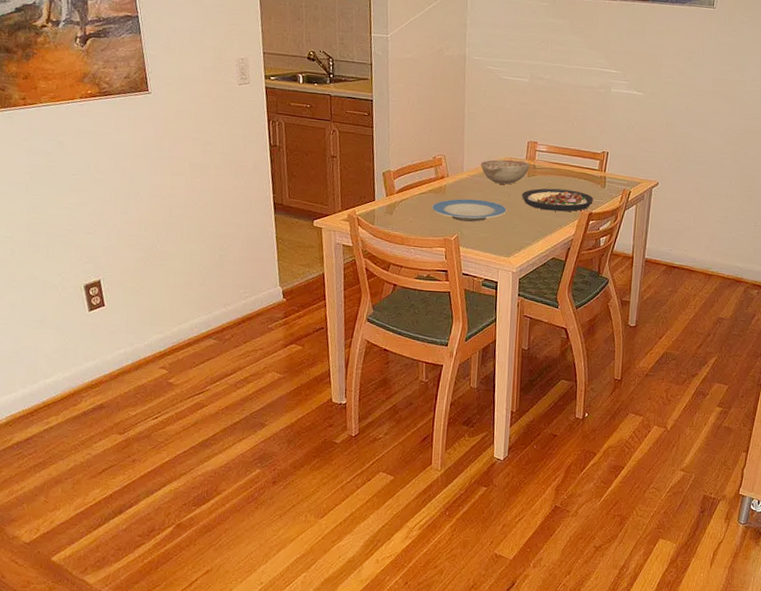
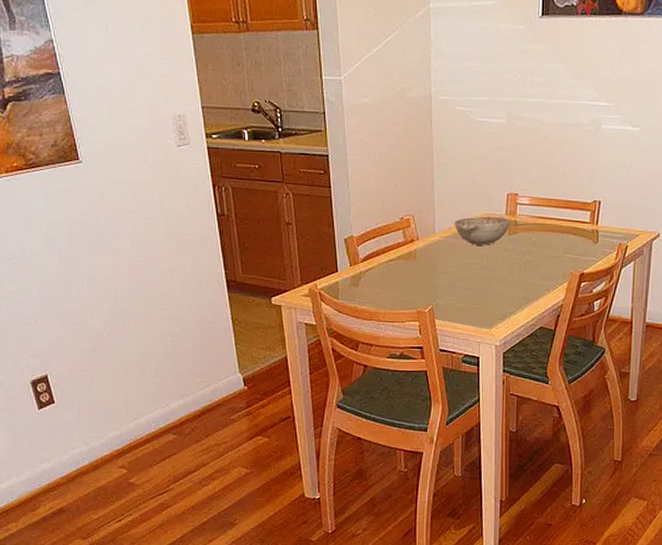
plate: present [431,198,507,223] -> none [401,264,486,291]
plate: present [521,188,594,212] -> none [502,247,585,274]

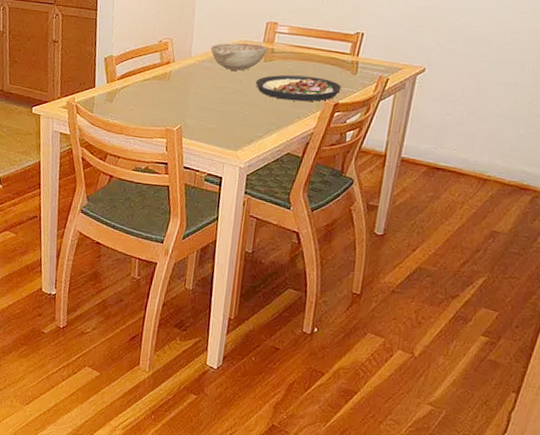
plate: none [502,247,585,274] -> present [255,74,342,102]

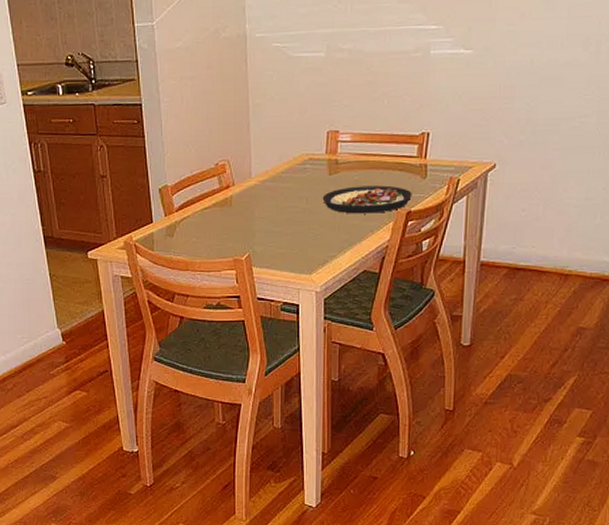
decorative bowl: present [210,42,268,71] -> none [271,156,331,188]

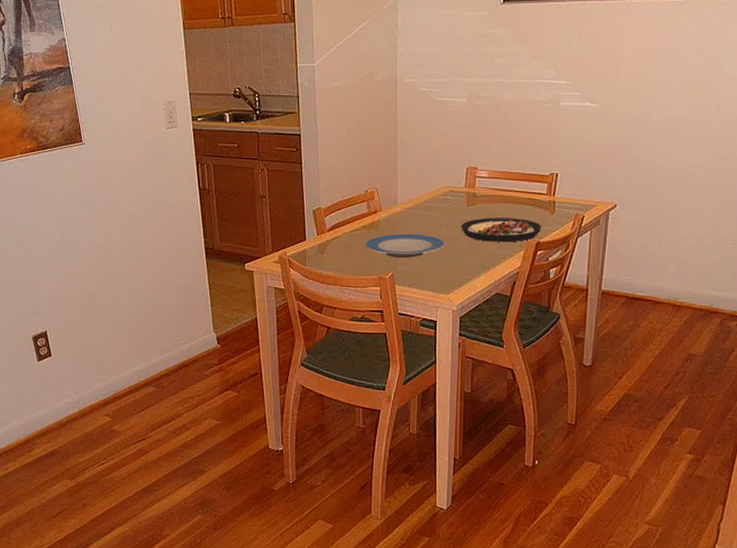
plate: none [217,209,305,238] -> present [364,233,445,259]

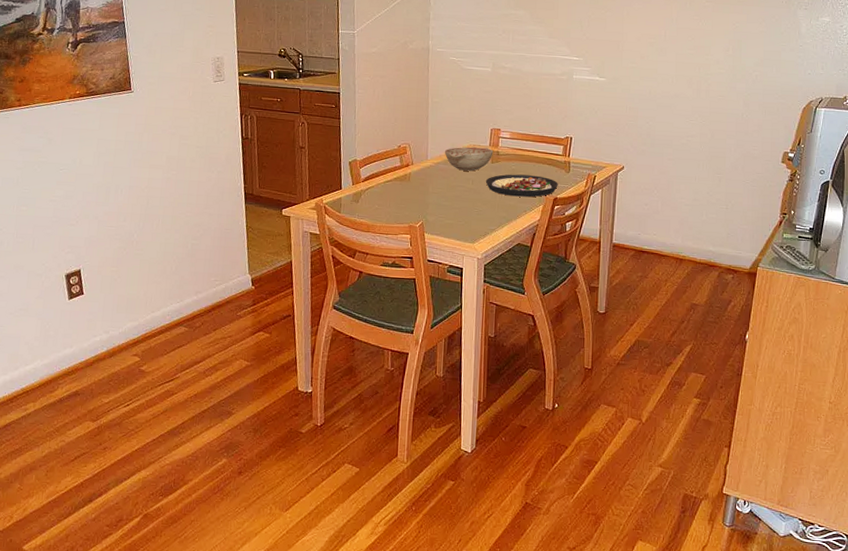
plate: present [364,233,445,259] -> none [396,186,471,209]
decorative bowl: none [415,189,470,216] -> present [444,146,494,171]

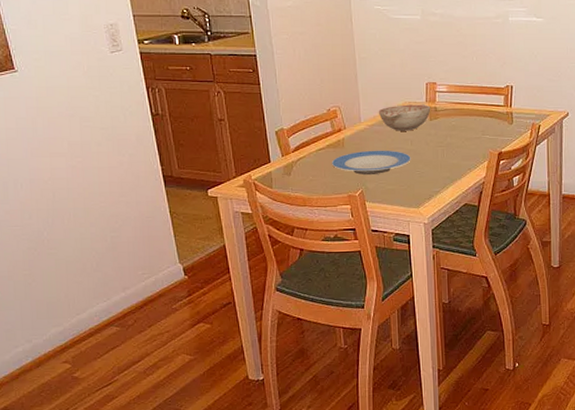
plate: none [396,186,471,209] -> present [331,150,411,176]
plate: present [485,174,558,197] -> none [425,130,502,154]

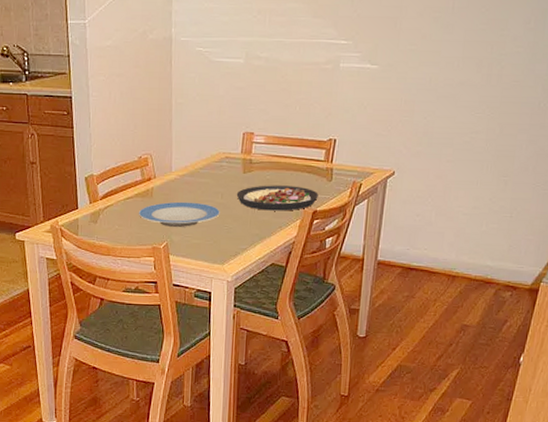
decorative bowl: present [378,104,431,131] -> none [190,155,246,184]
plate: none [425,130,502,154] -> present [236,185,319,211]

